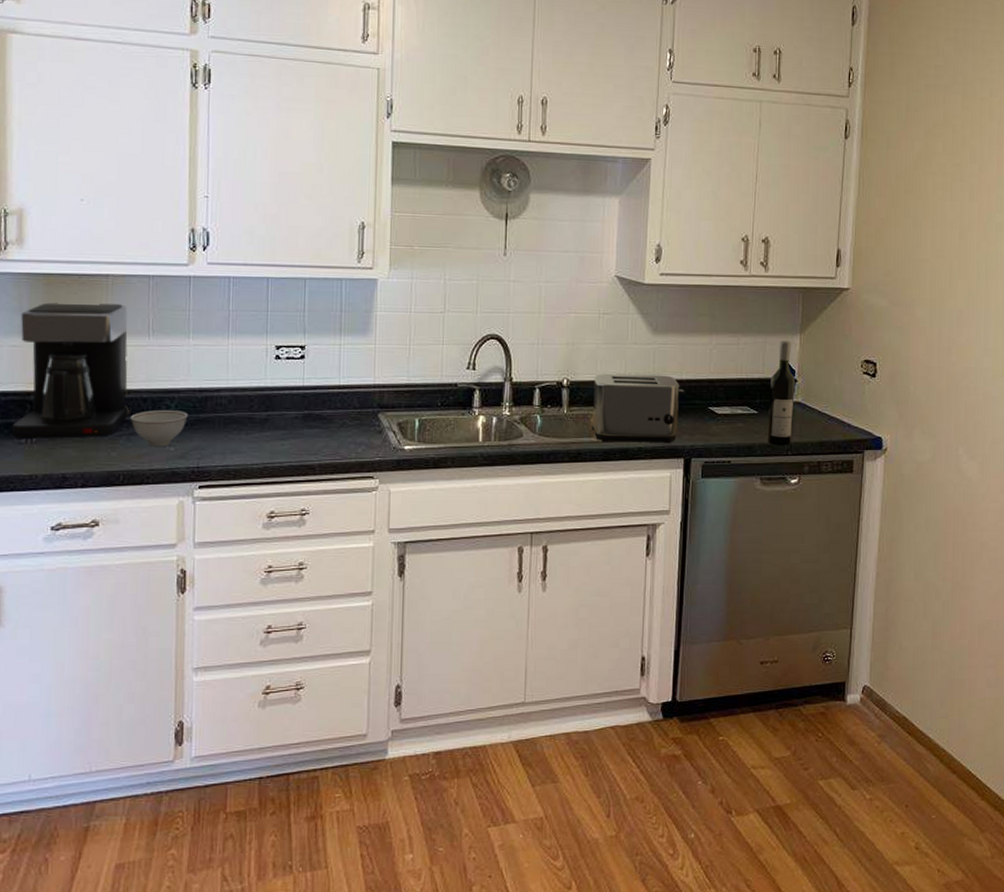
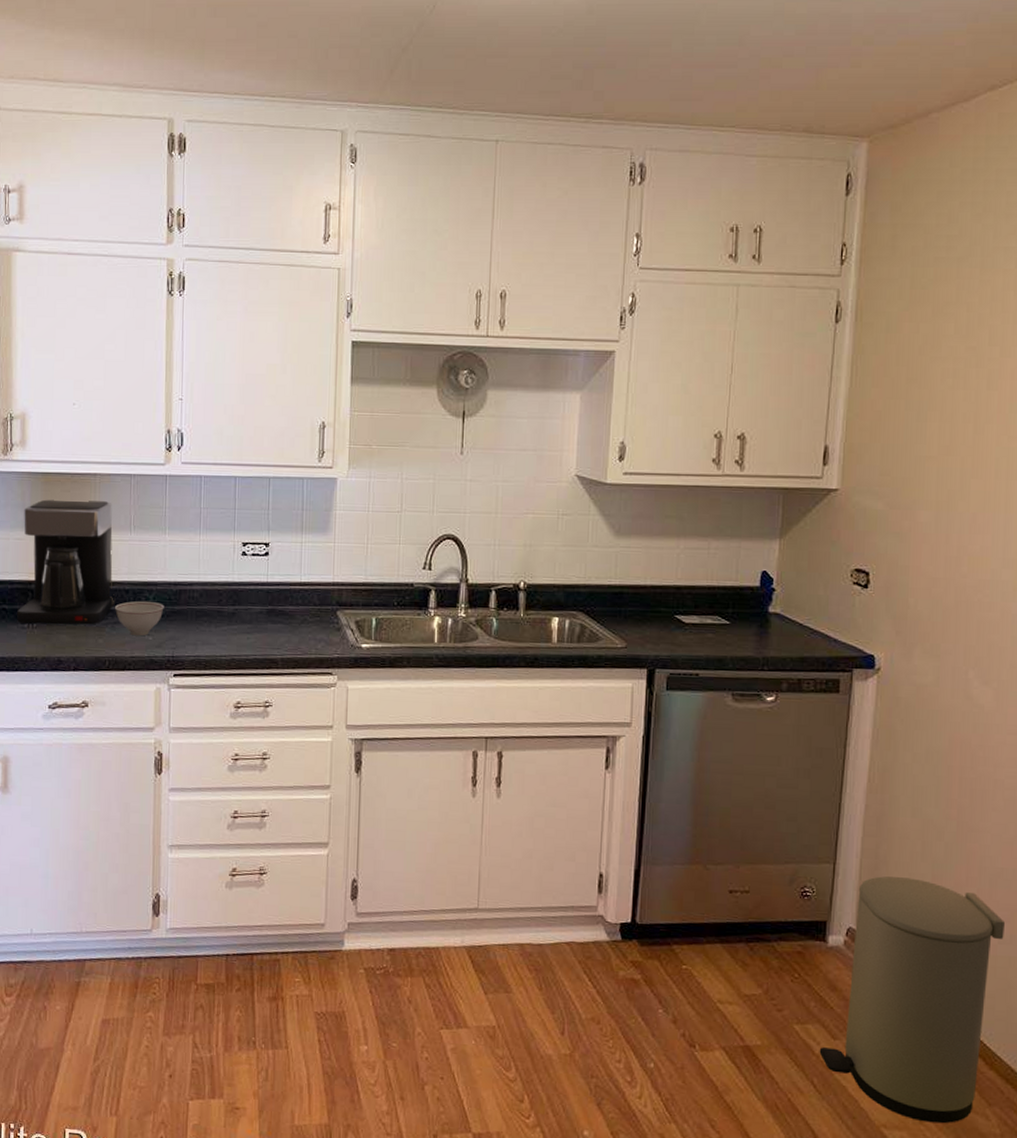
toaster: present [591,374,685,444] -> none [549,577,649,653]
bottle: present [767,340,795,446] -> none [740,545,773,660]
pedal bin: none [840,636,992,855] -> present [819,876,1006,1124]

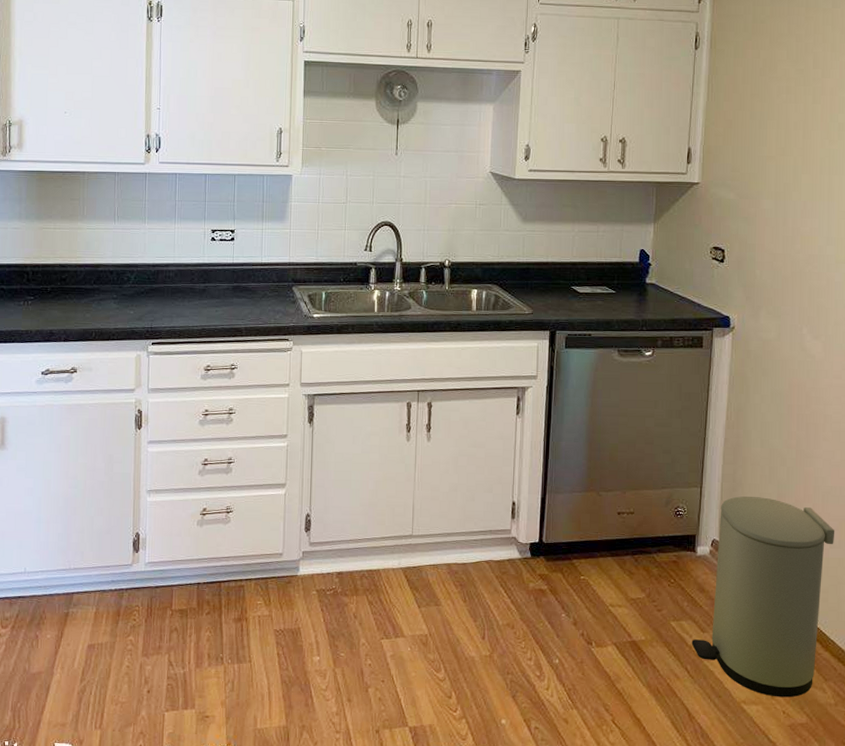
coffee maker: present [17,499,116,625] -> none [14,194,101,302]
bowl: present [114,601,164,637] -> none [100,280,144,311]

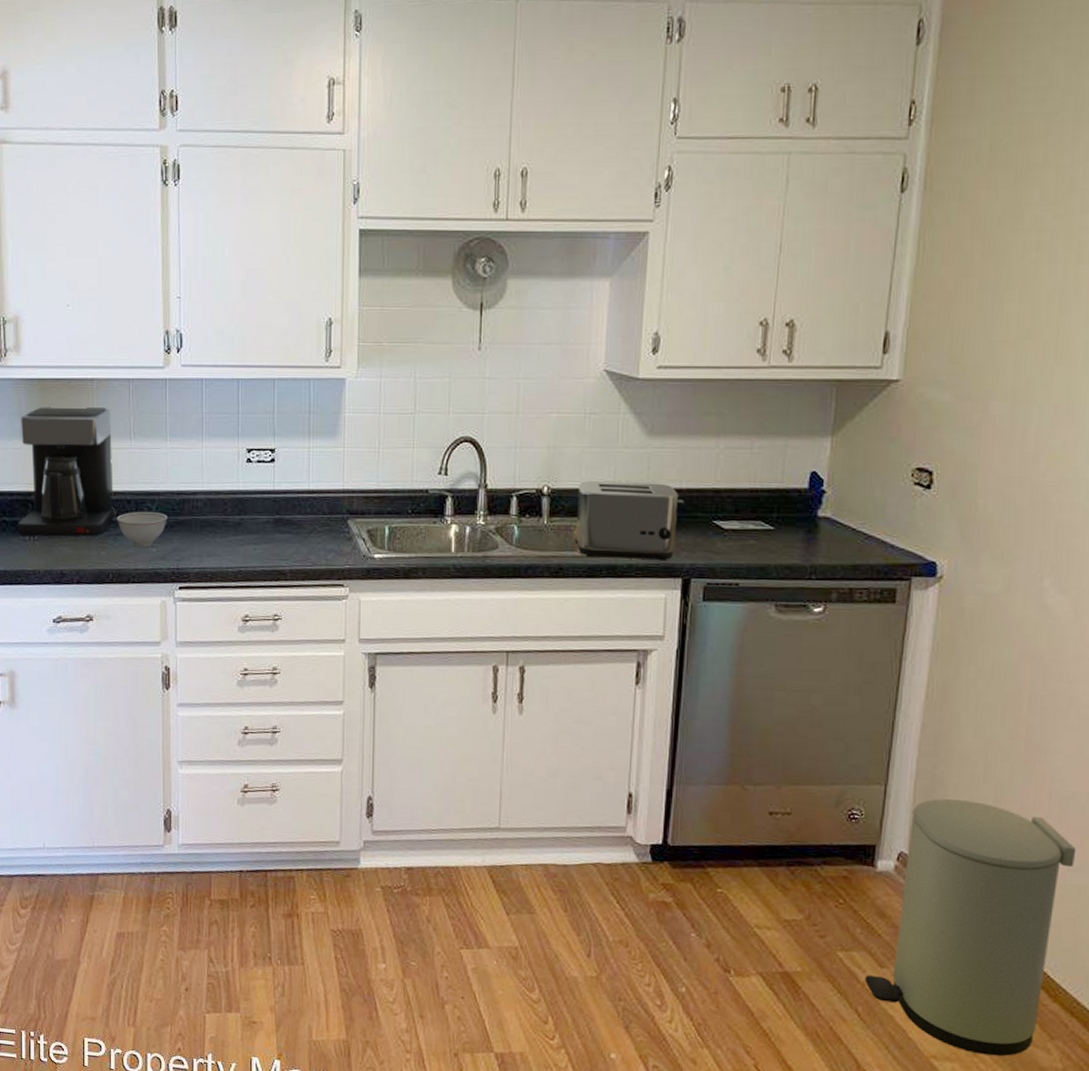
coffee maker: none [14,194,101,302] -> present [18,407,117,537]
bowl: none [100,280,144,311] -> present [116,511,167,548]
toaster: none [469,256,551,318] -> present [575,481,685,561]

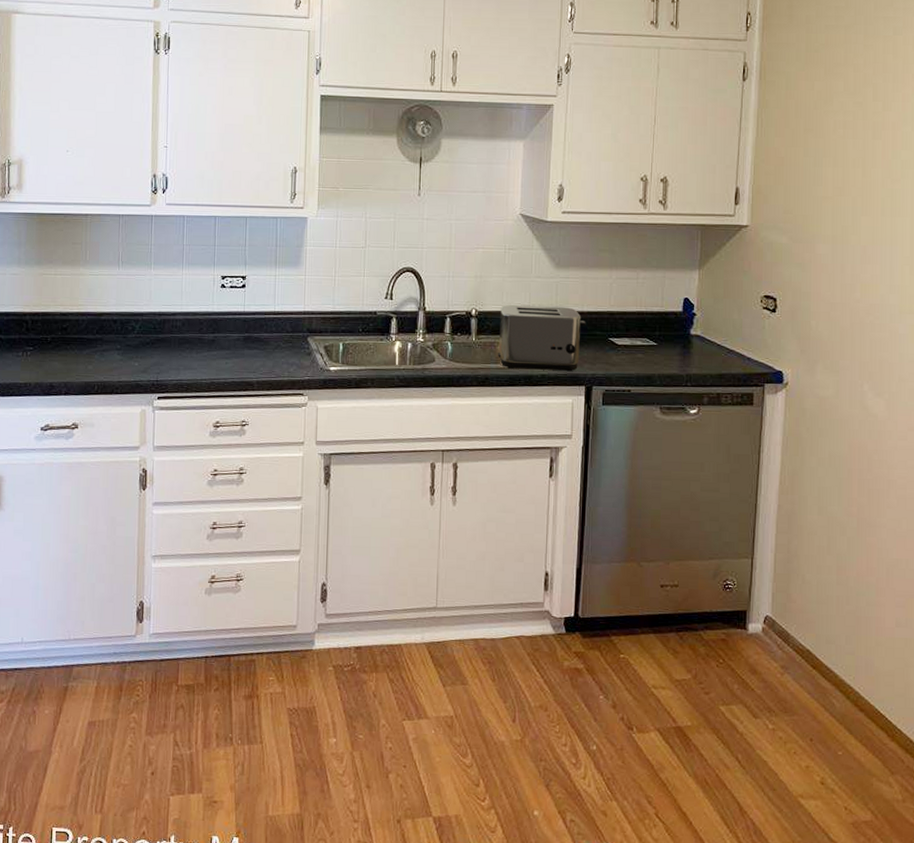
coffee maker: present [18,407,117,537] -> none [12,238,104,353]
bowl: present [116,511,167,548] -> none [103,330,149,363]
pedal bin: present [864,799,1077,1057] -> none [742,569,902,792]

